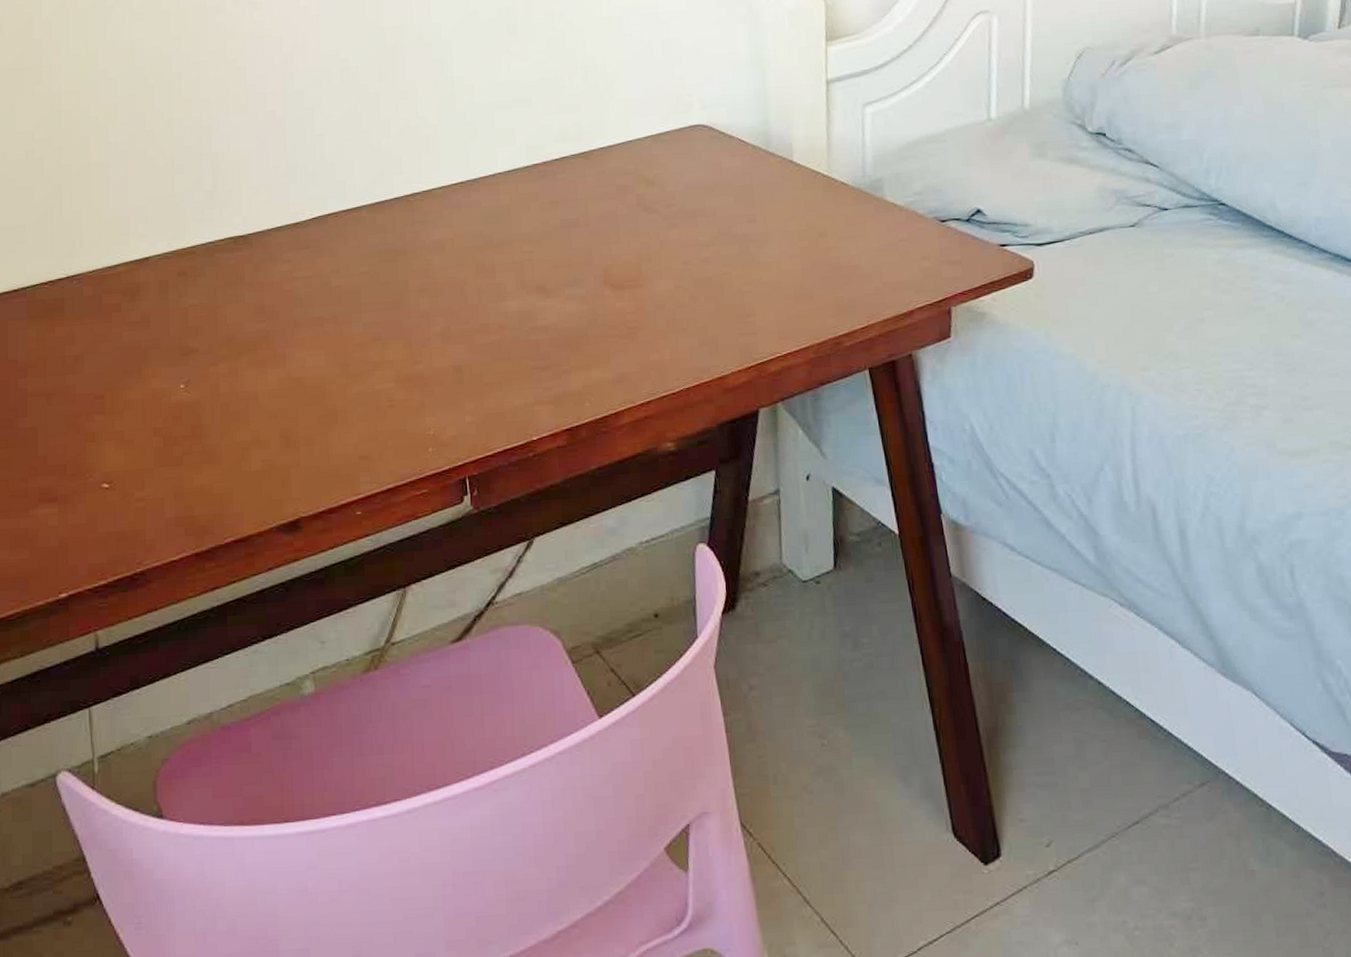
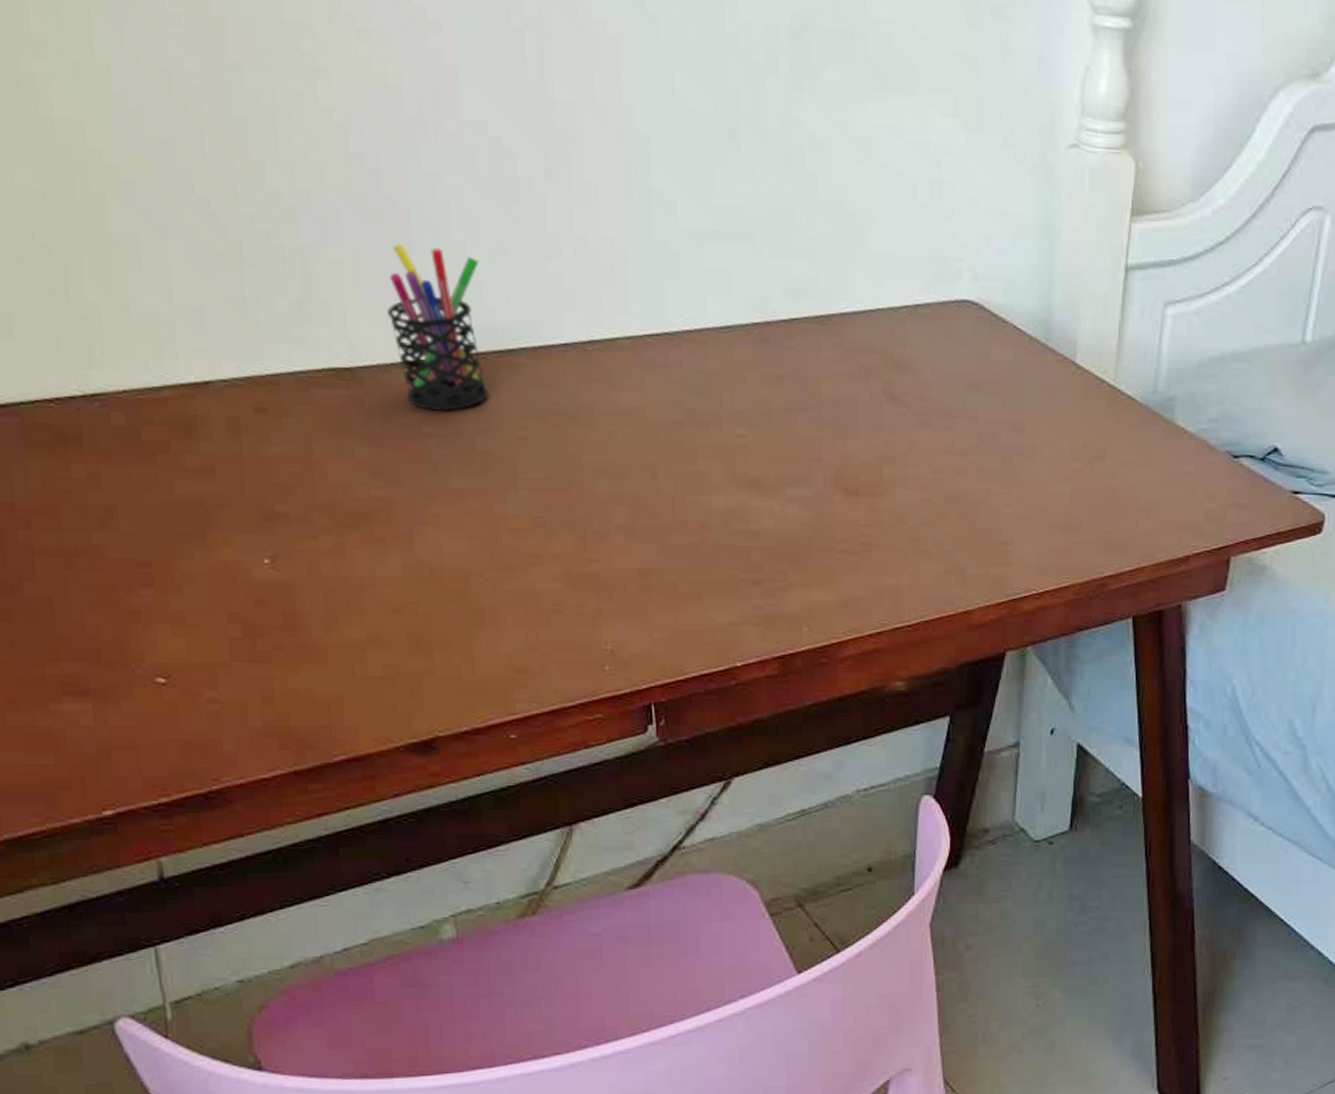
pen holder: none [270,141,340,260] -> present [387,244,489,411]

